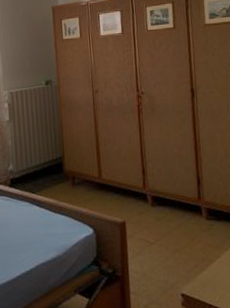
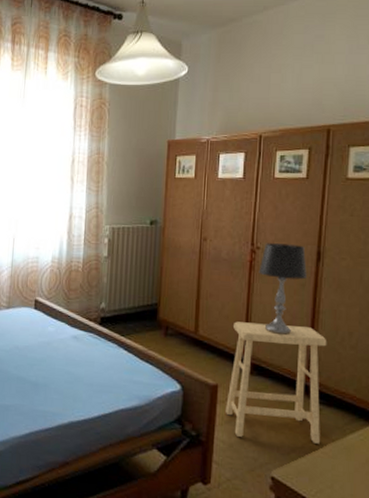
stool: none [131,155,216,265] -> present [226,321,327,444]
table lamp: none [146,85,186,166] -> present [258,243,308,335]

